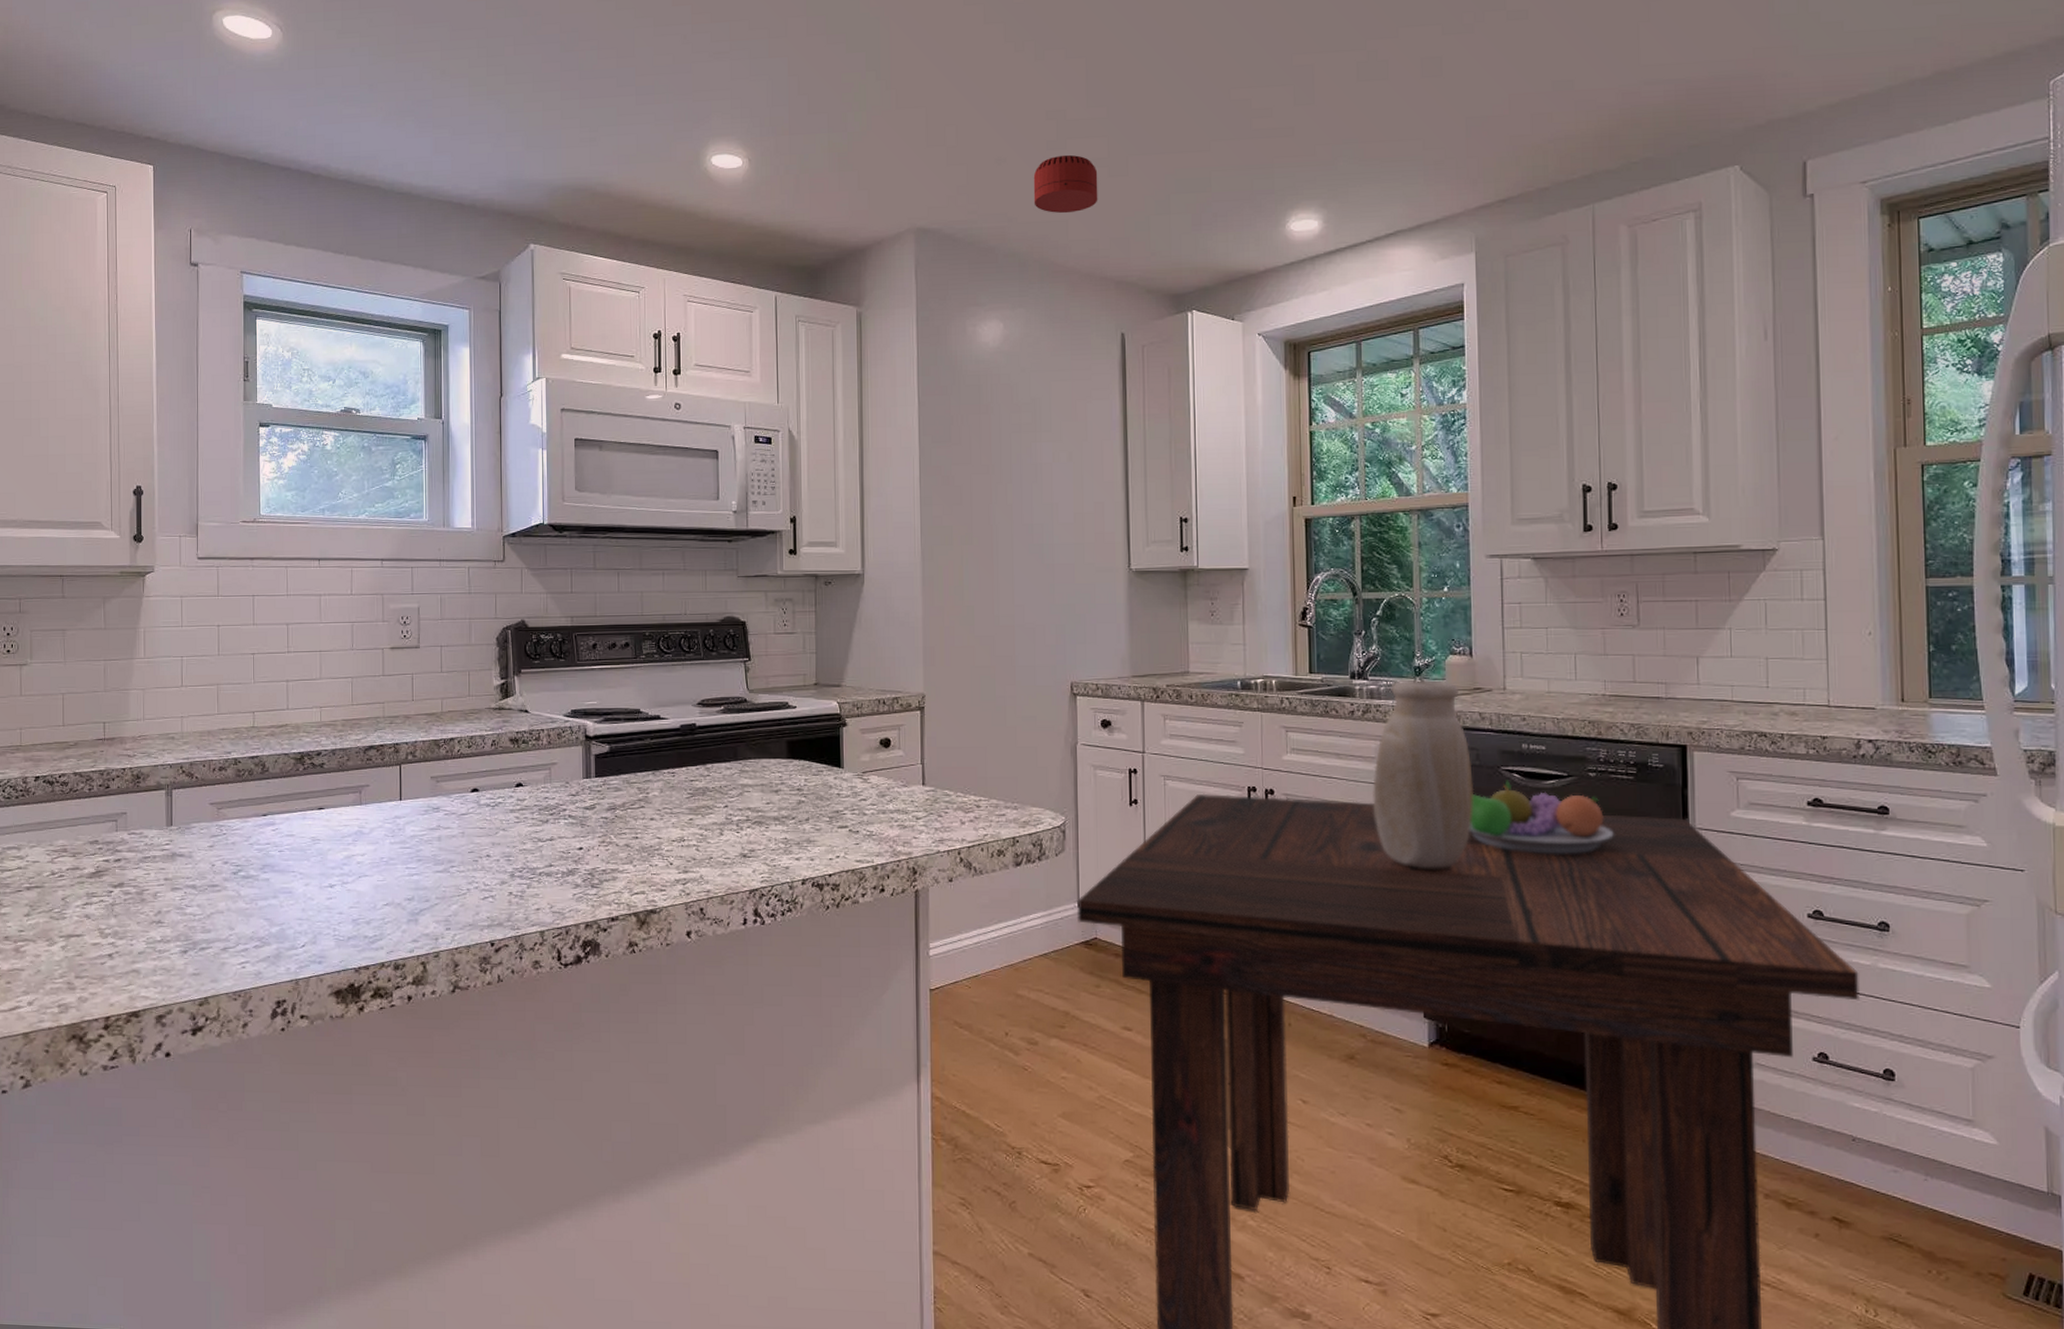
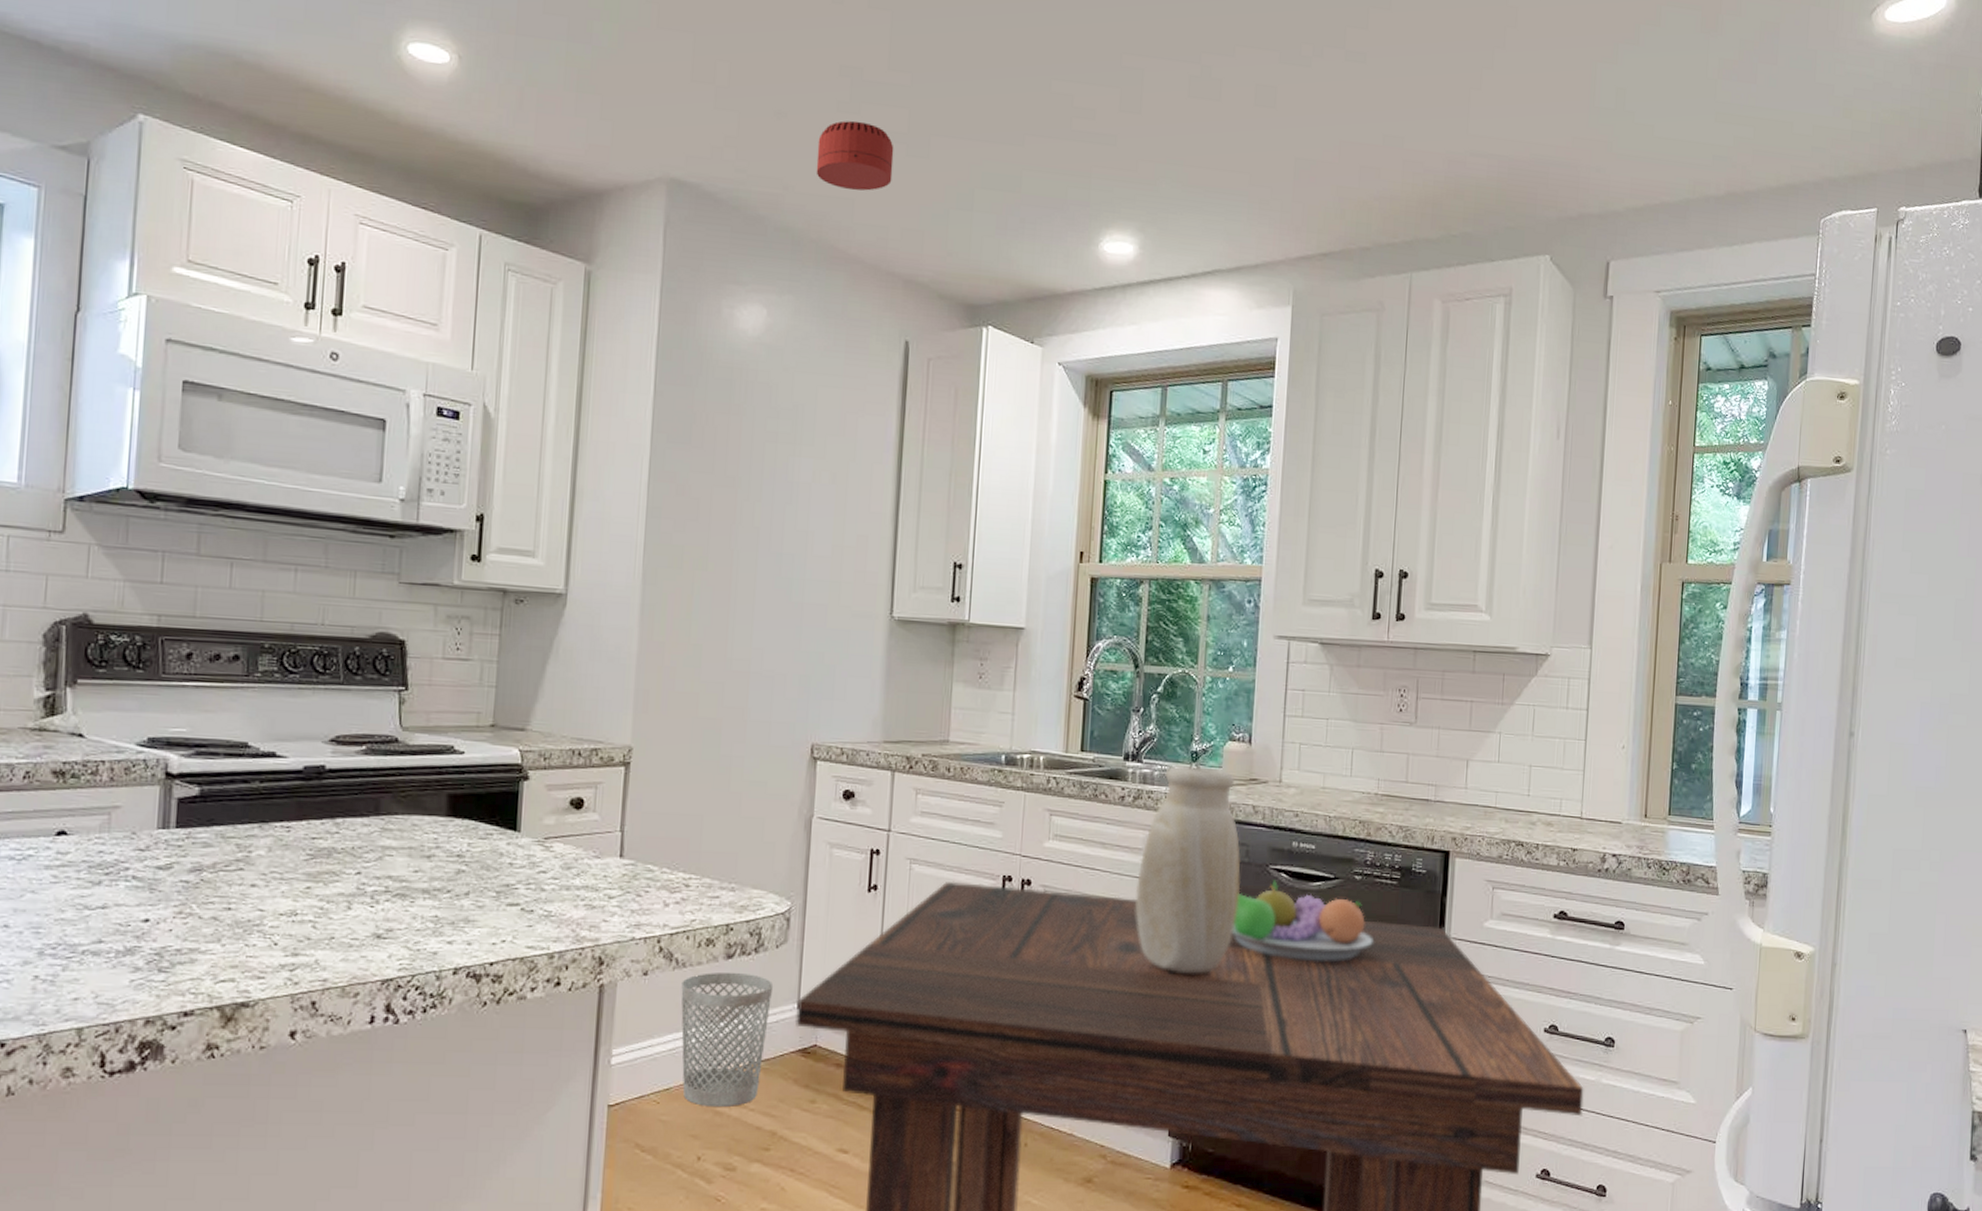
wastebasket: none [980,877,1057,992] -> present [681,972,774,1108]

